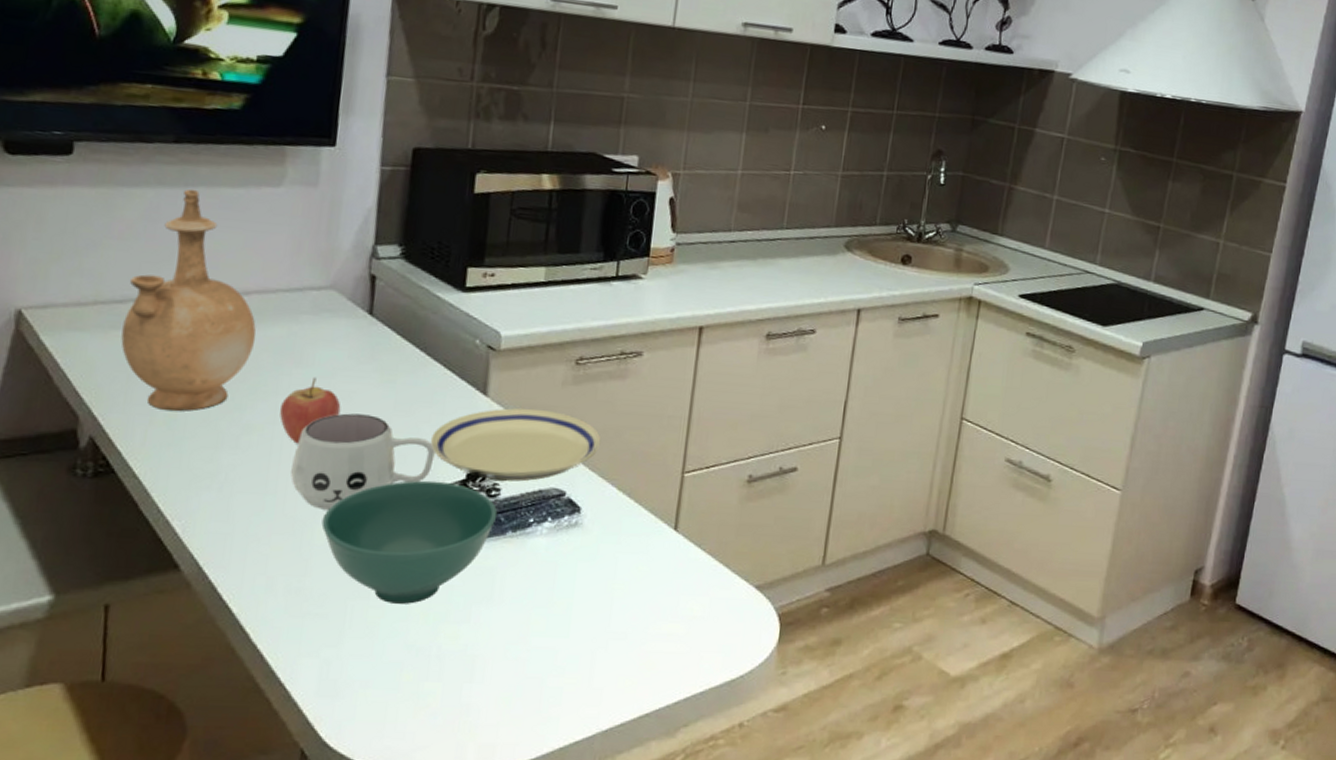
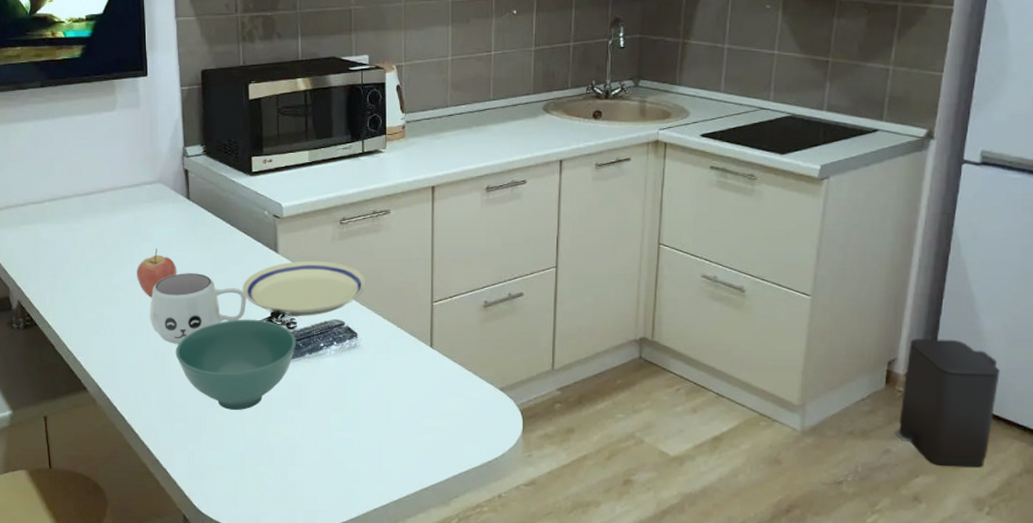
vase: present [121,189,257,412] -> none [27,119,114,280]
pedal bin: none [1195,545,1305,694] -> present [894,338,1000,468]

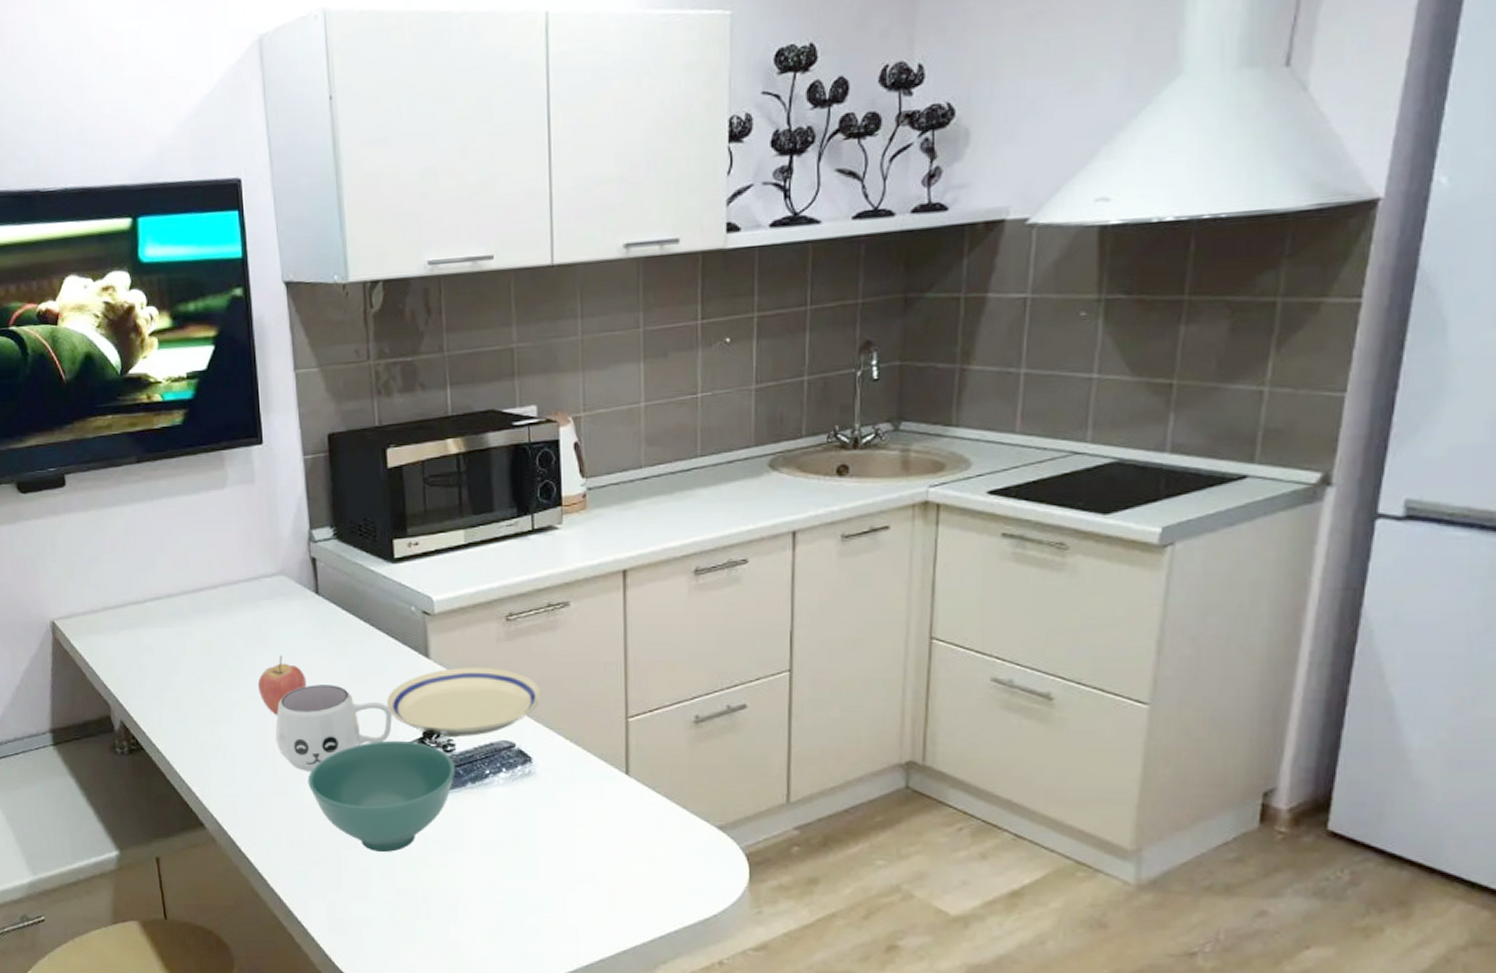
pedal bin: present [894,338,1000,468] -> none [1273,760,1434,937]

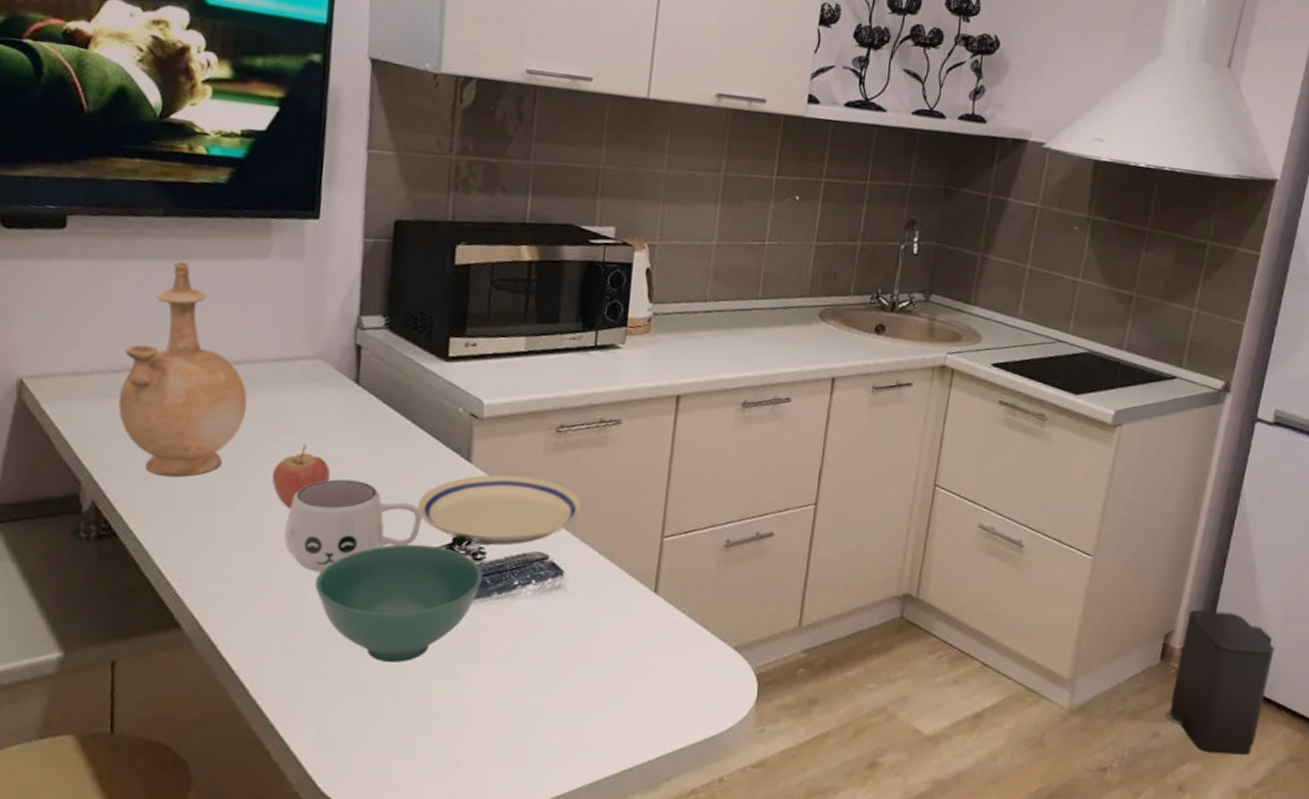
vase: none [126,501,229,695] -> present [118,261,248,478]
pedal bin: none [1273,760,1434,937] -> present [1165,609,1274,755]

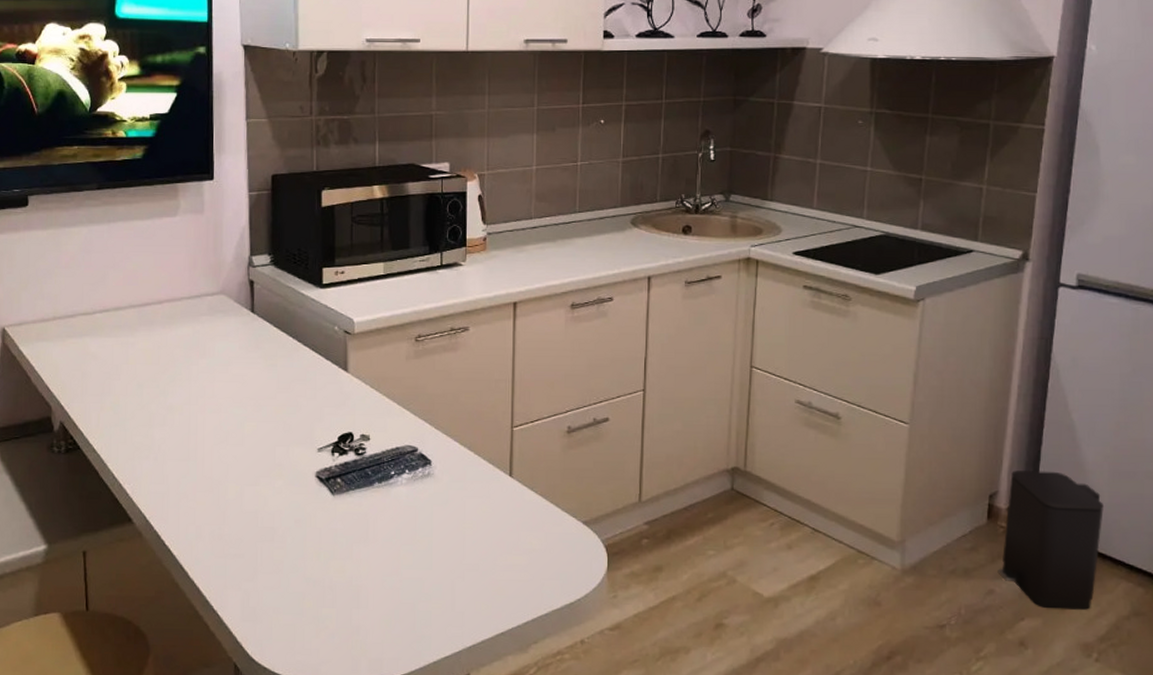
vase: present [118,261,248,478] -> none [75,224,170,399]
fruit: present [272,444,331,509] -> none [193,365,238,419]
mug: present [283,479,422,572] -> none [205,393,312,471]
bowl: present [314,544,484,663] -> none [232,444,366,545]
plate: present [417,474,583,545] -> none [307,380,442,441]

